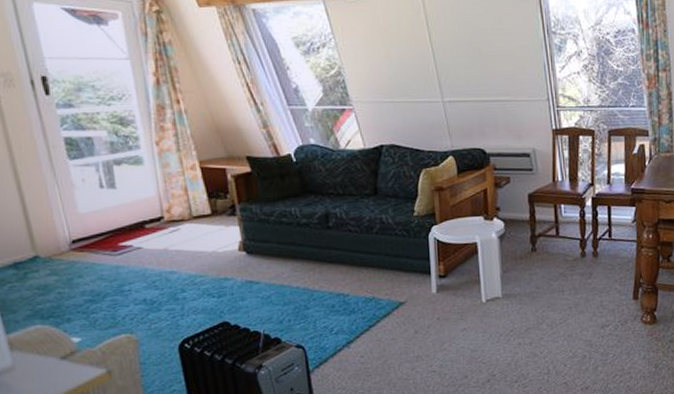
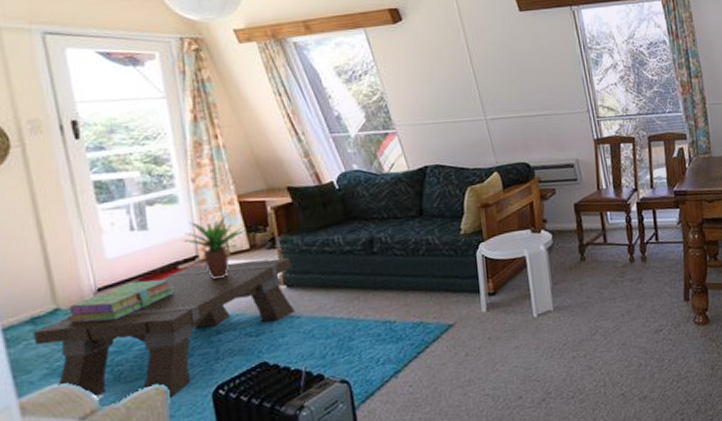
coffee table: none [16,225,254,347] -> present [33,257,295,399]
stack of books: none [46,236,142,272] -> present [68,279,174,324]
potted plant: none [148,180,208,241] -> present [182,216,247,280]

